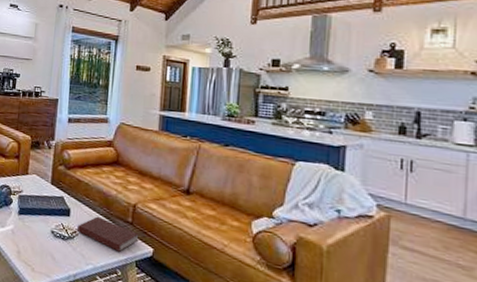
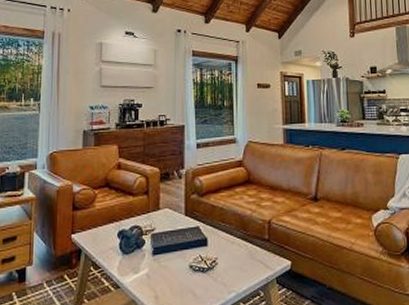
notebook: present [77,216,139,252] -> none [217,240,277,272]

